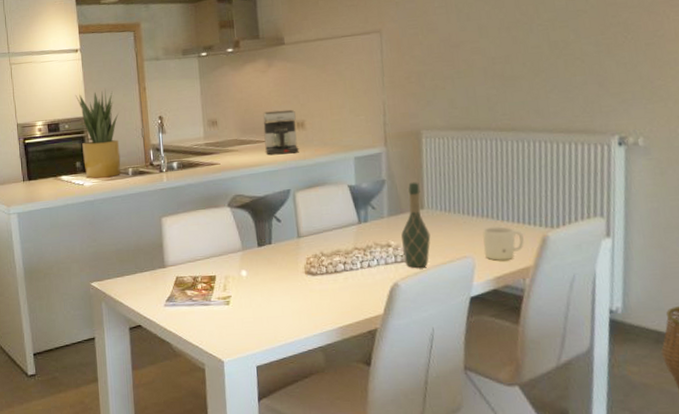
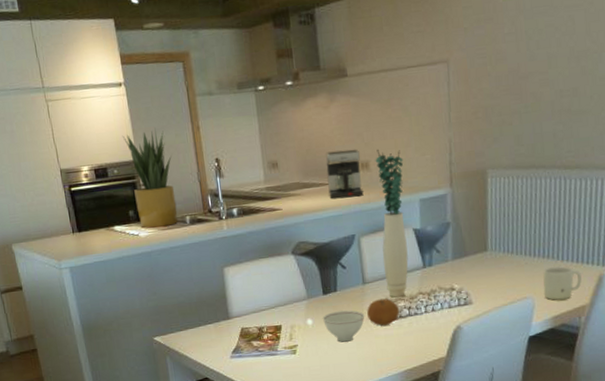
bowl: none [257,263,300,295] -> present [323,310,365,342]
fruit: none [301,253,334,280] -> present [367,298,399,326]
vase: none [310,110,344,252] -> present [375,150,409,298]
wine bottle: present [401,182,431,268] -> none [465,223,493,310]

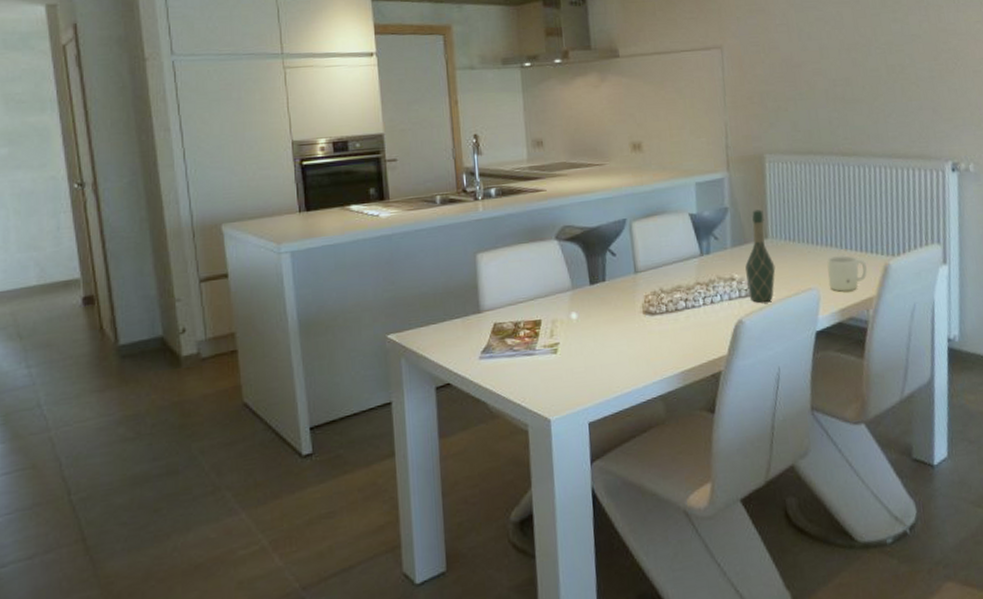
planter: present [122,129,178,228] -> none [369,101,427,208]
bowl: present [323,310,365,342] -> none [589,302,637,339]
coffee maker: present [325,149,364,199] -> none [594,129,636,181]
fruit: present [367,298,399,326] -> none [639,289,675,320]
vase: present [375,150,409,298] -> none [648,131,685,289]
wine bottle: none [465,223,493,310] -> present [745,209,776,303]

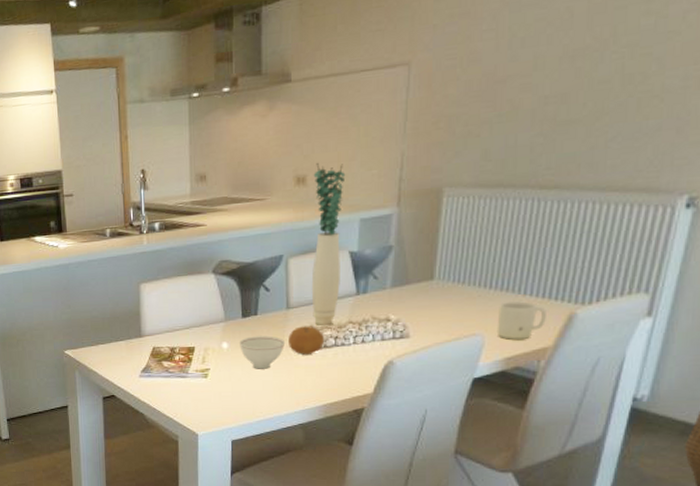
bowl: none [589,302,637,339] -> present [240,336,286,369]
fruit: none [639,289,675,320] -> present [288,326,324,355]
vase: none [648,131,685,289] -> present [311,163,346,325]
wine bottle: present [745,209,776,303] -> none [404,248,437,345]

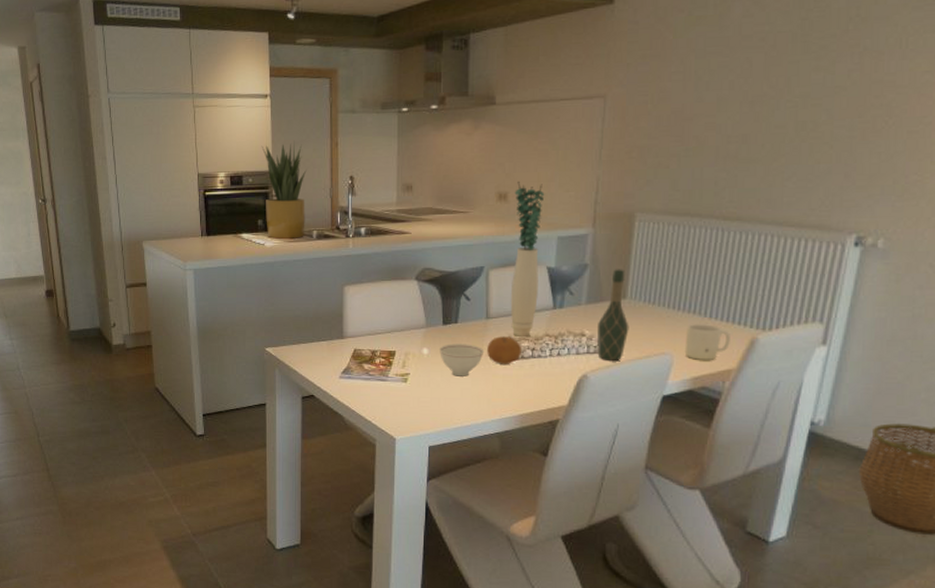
planter: none [49,138,98,240] -> present [261,142,307,239]
wine bottle: none [404,248,437,345] -> present [597,269,629,360]

